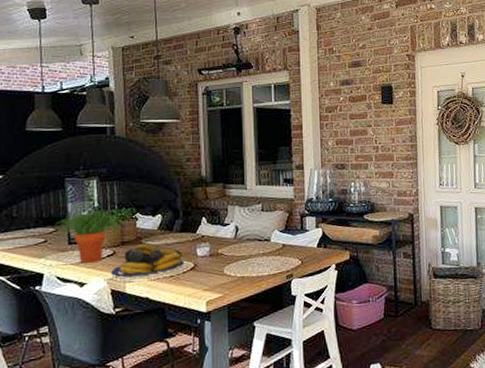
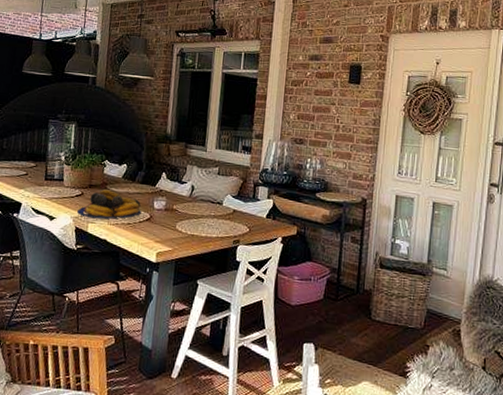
potted plant: present [54,210,124,264] -> none [35,151,93,201]

